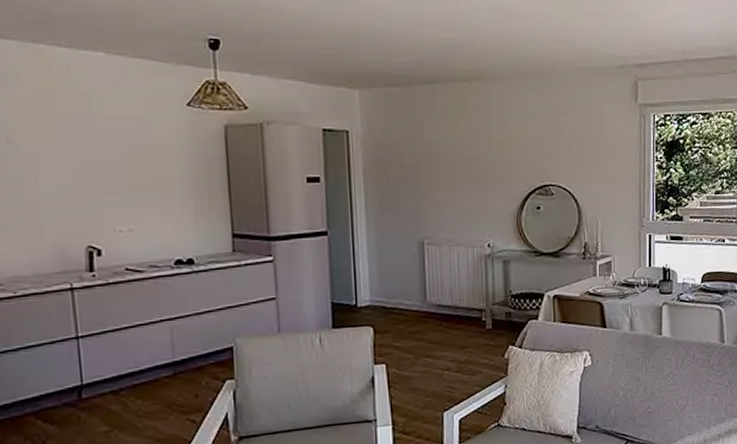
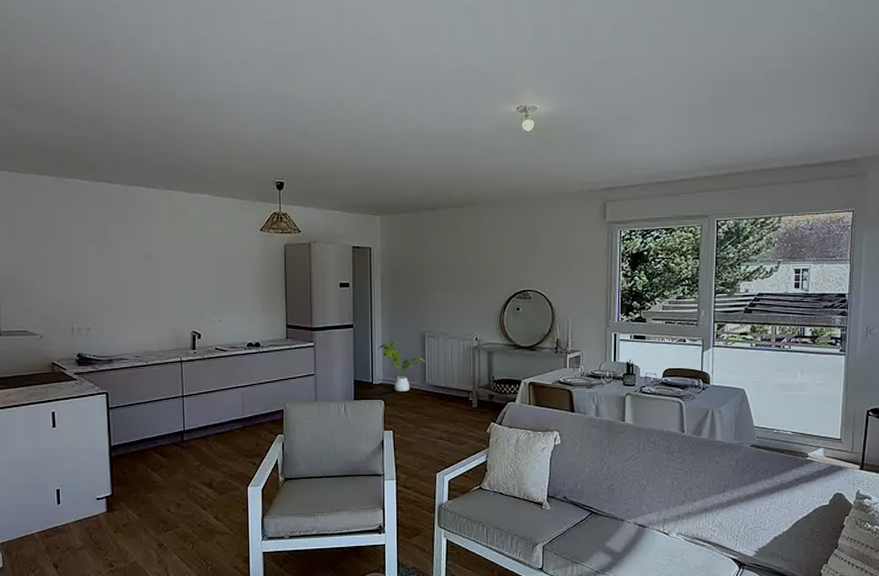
house plant: none [363,251,426,315] -> present [378,341,426,391]

